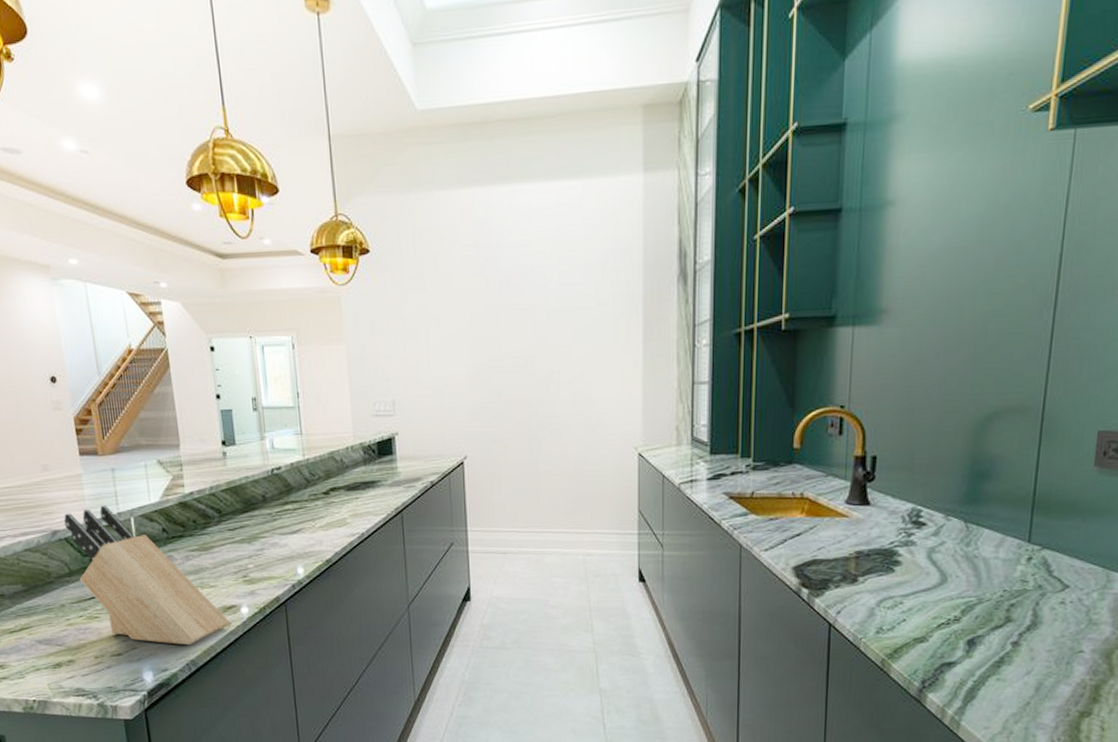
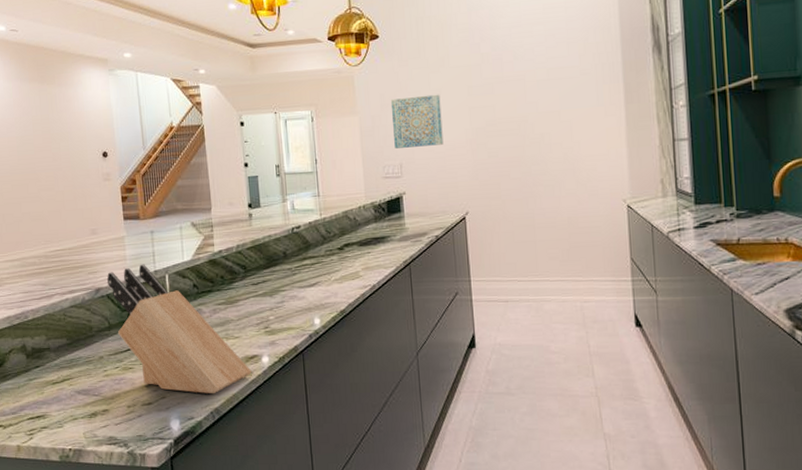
wall art: none [382,322,441,383] -> present [390,94,444,149]

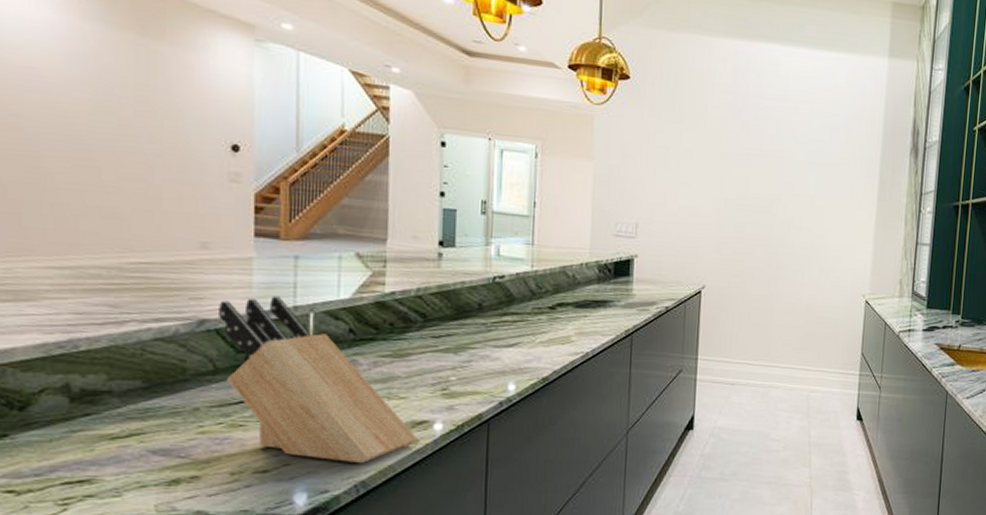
wall art: present [390,94,444,149] -> none [632,150,691,210]

